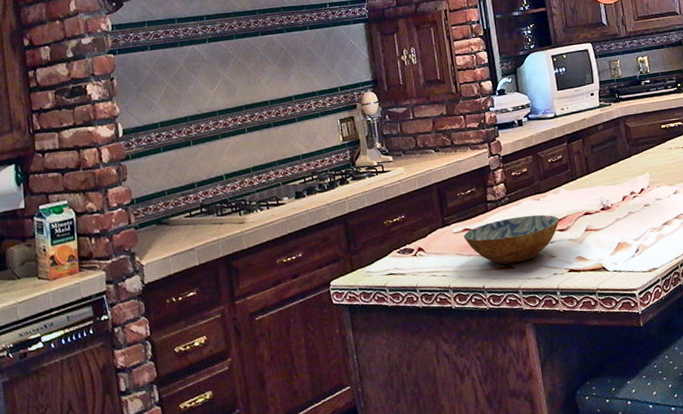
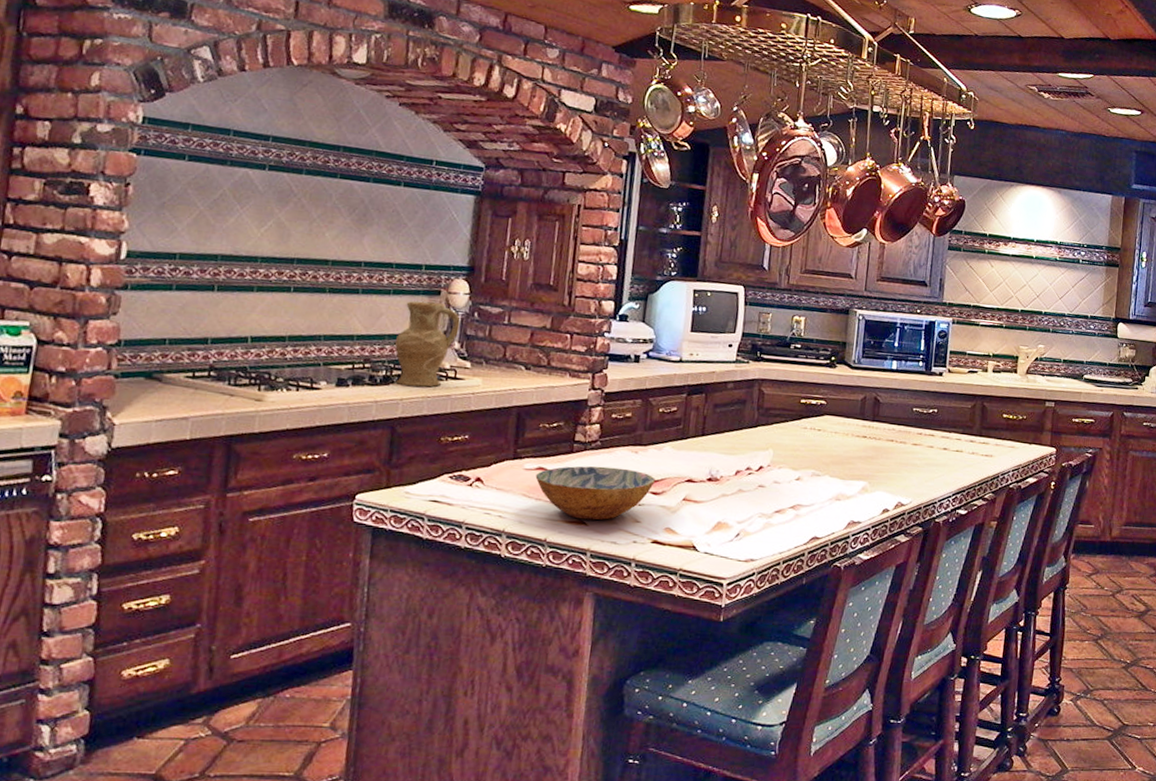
vase: none [331,114,377,187] -> present [394,301,461,387]

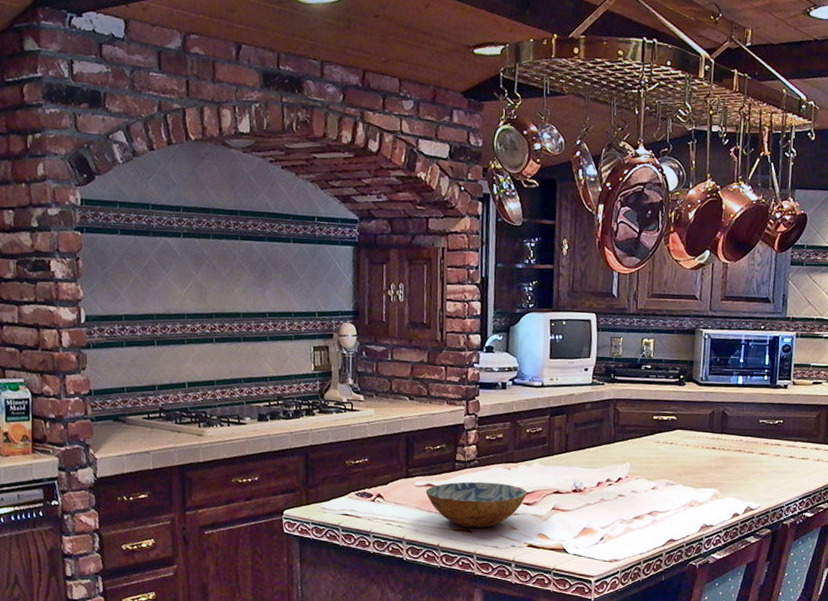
vase: present [394,301,461,387] -> none [300,344,352,419]

